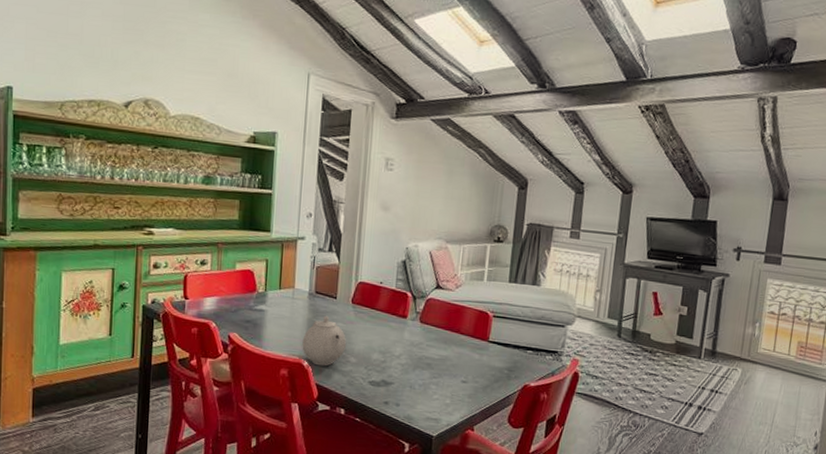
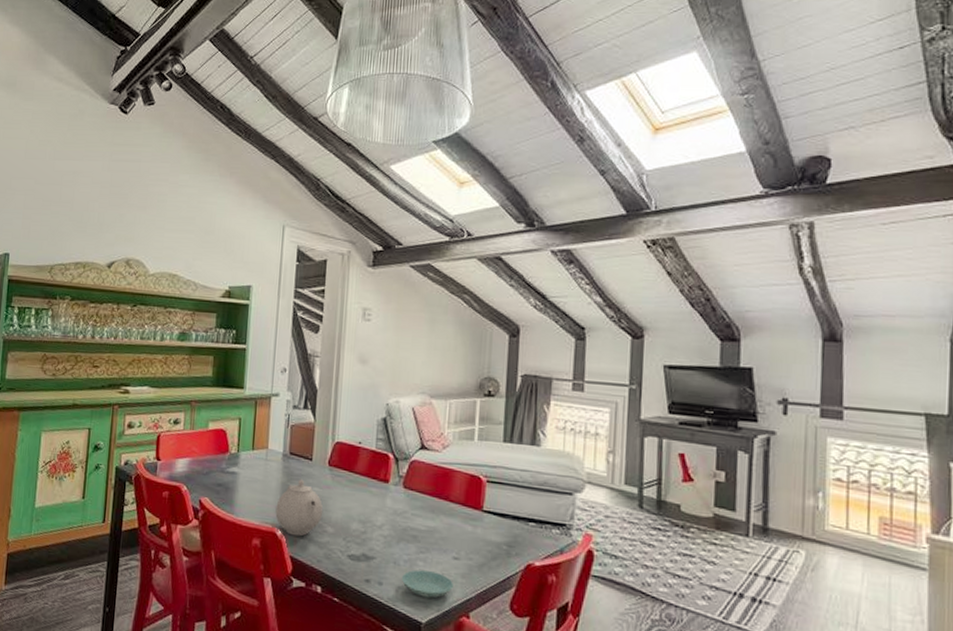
saucer: none [416,392,462,416] -> present [401,569,454,599]

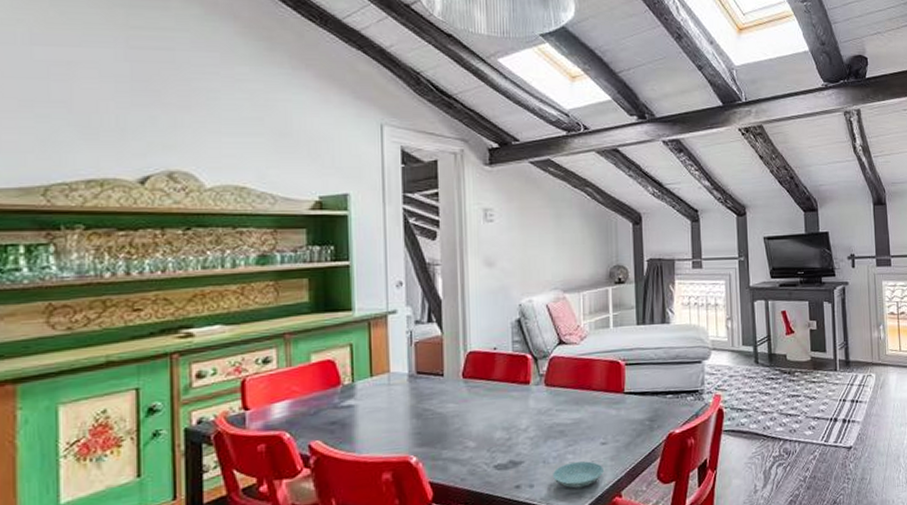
teapot: present [275,479,323,536] -> none [406,397,462,460]

